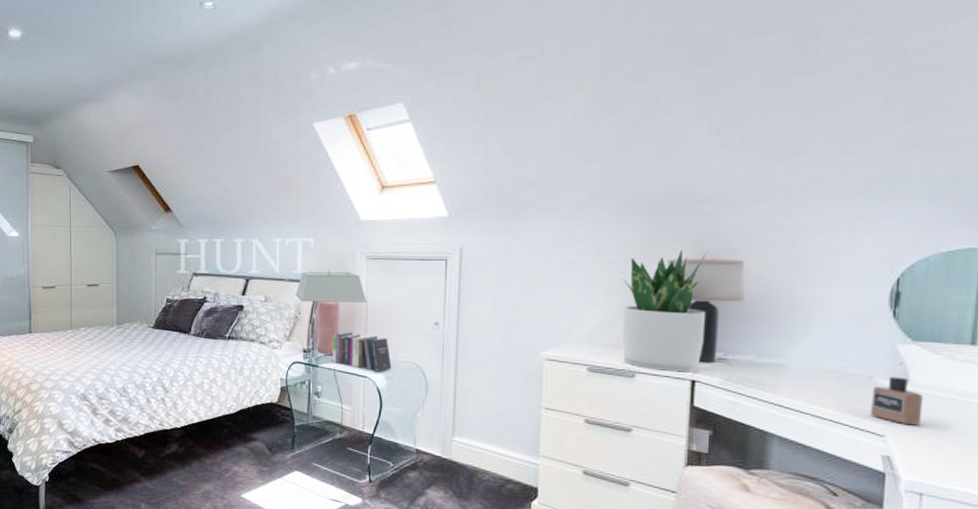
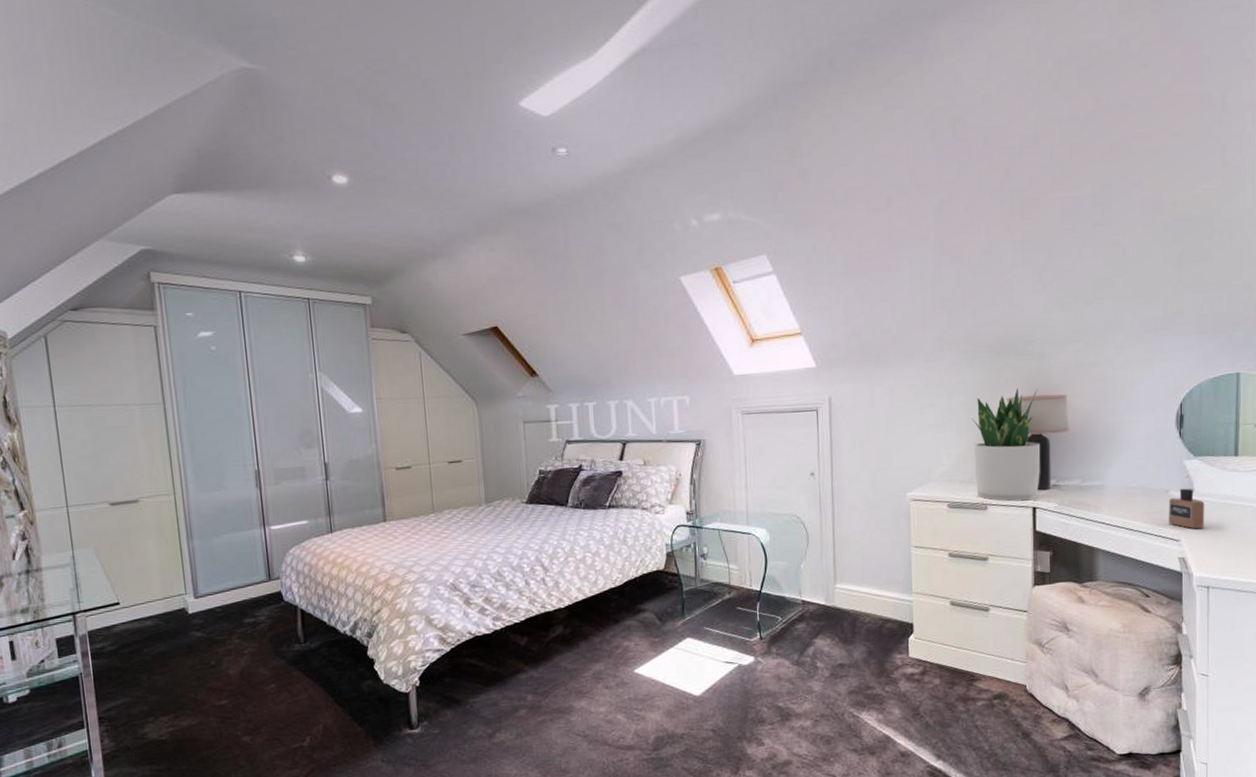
table lamp: present [295,270,368,355] -> none [674,427,746,515]
books: present [332,331,392,372] -> none [714,489,774,528]

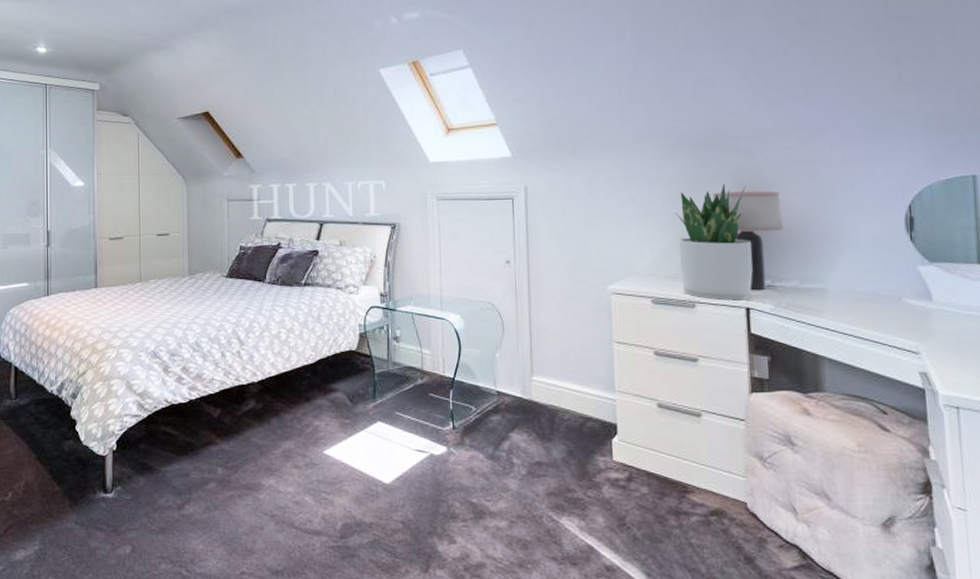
perfume: present [1168,488,1205,529] -> none [902,296,948,342]

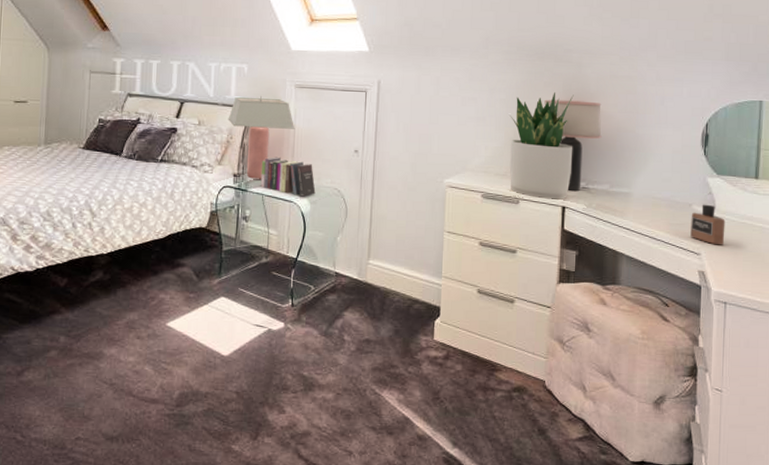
table lamp: none [369,212,441,297] -> present [228,96,295,179]
books: none [408,273,468,313] -> present [260,156,316,197]
perfume: none [902,296,948,342] -> present [690,204,725,245]

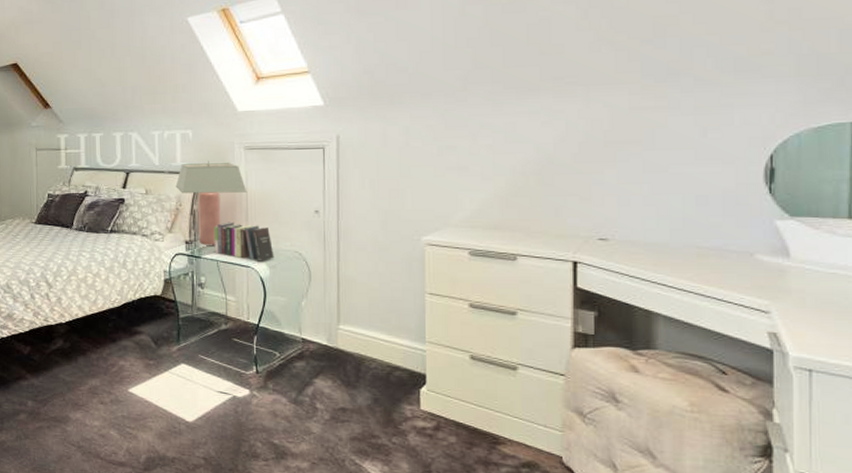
planter: present [509,92,574,200] -> none [499,133,584,254]
table lamp: present [544,99,602,192] -> none [542,139,622,244]
perfume: present [690,204,725,245] -> none [754,252,806,301]

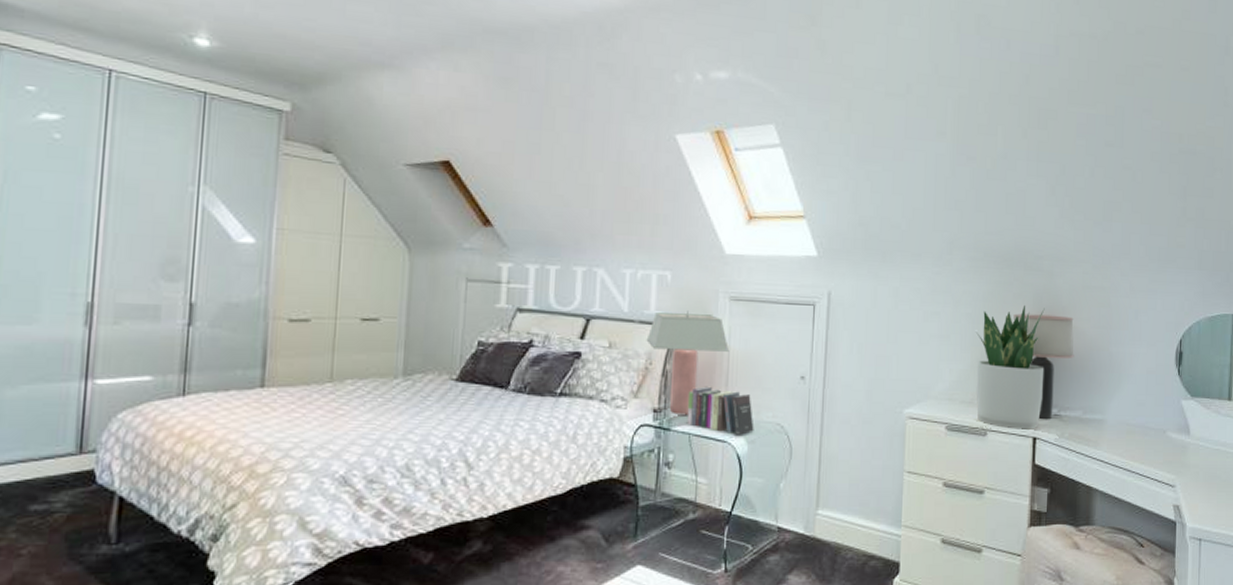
planter: none [499,133,584,254] -> present [976,305,1045,430]
table lamp: none [542,139,622,244] -> present [1013,313,1074,420]

